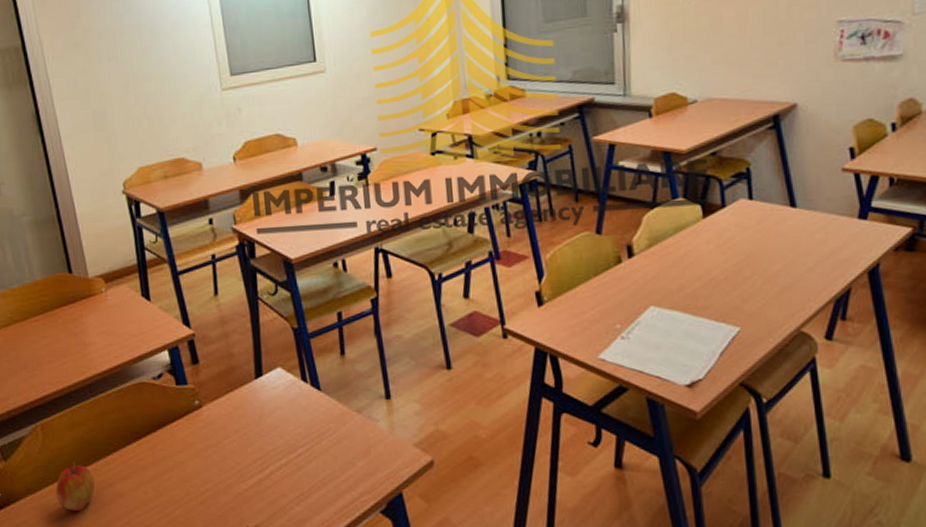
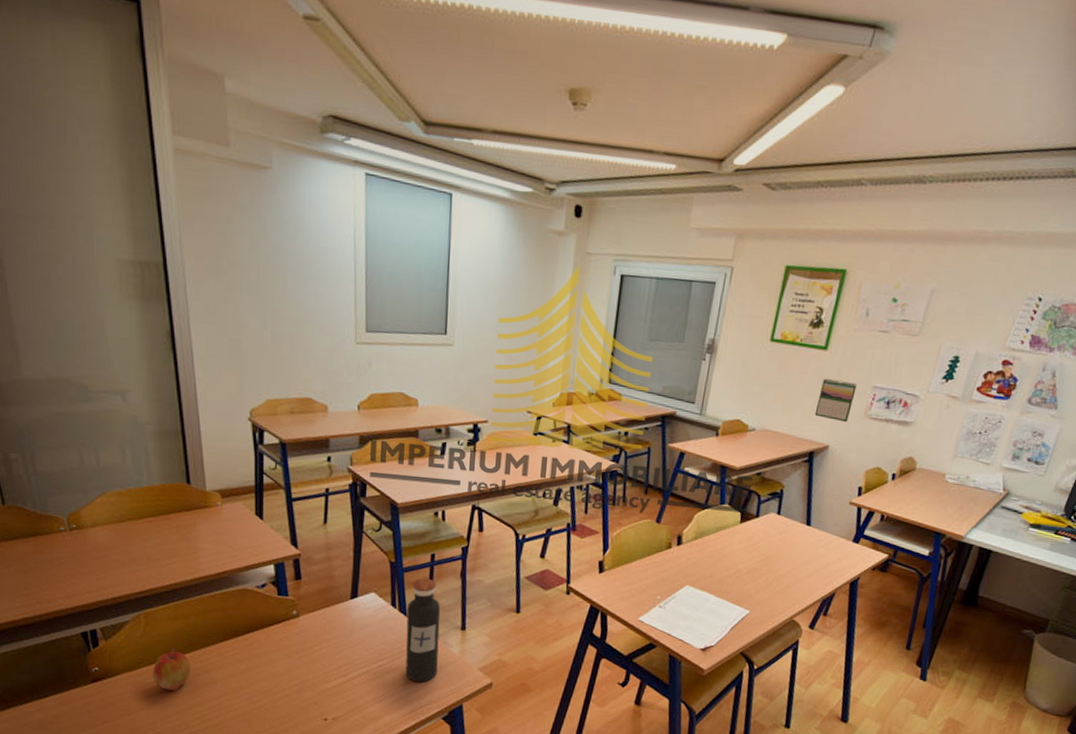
water bottle: none [320,342,367,470] -> present [405,578,441,682]
calendar: none [768,21,817,72] -> present [814,378,857,423]

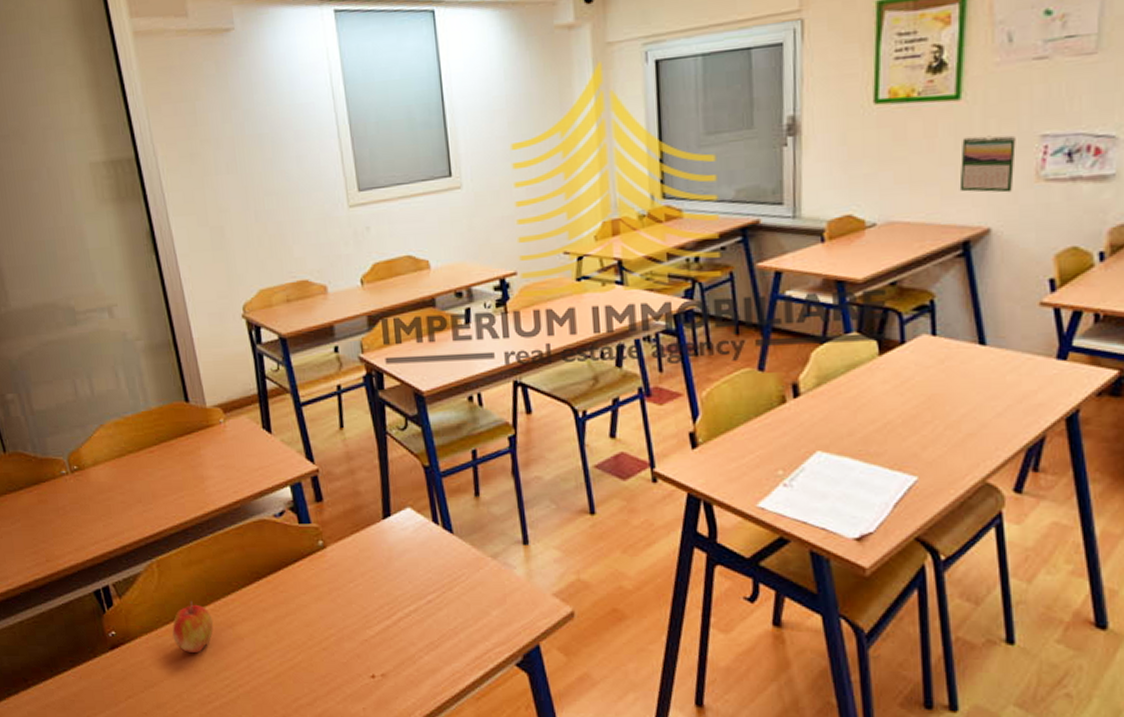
water bottle: present [405,578,441,682] -> none [452,482,502,619]

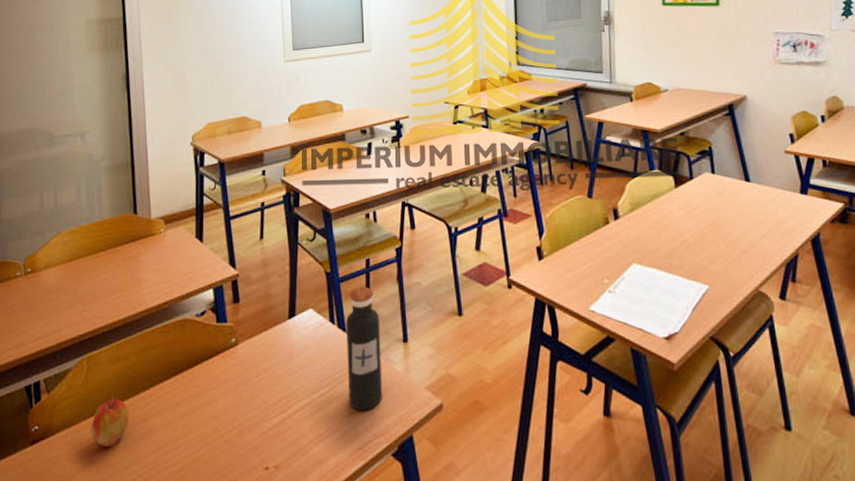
water bottle: none [452,482,502,619] -> present [346,286,383,411]
calendar: present [959,135,1016,193] -> none [722,31,759,71]

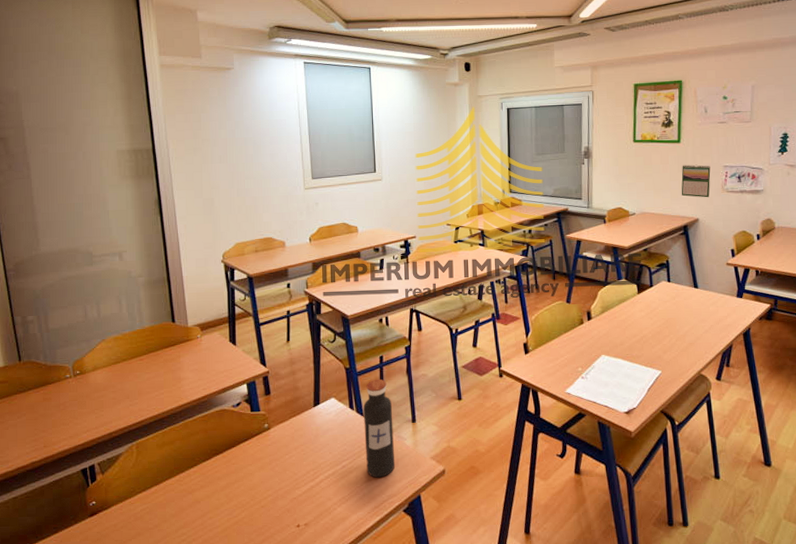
apple: present [91,395,130,447] -> none [143,473,178,515]
calendar: none [722,31,759,71] -> present [681,164,711,198]

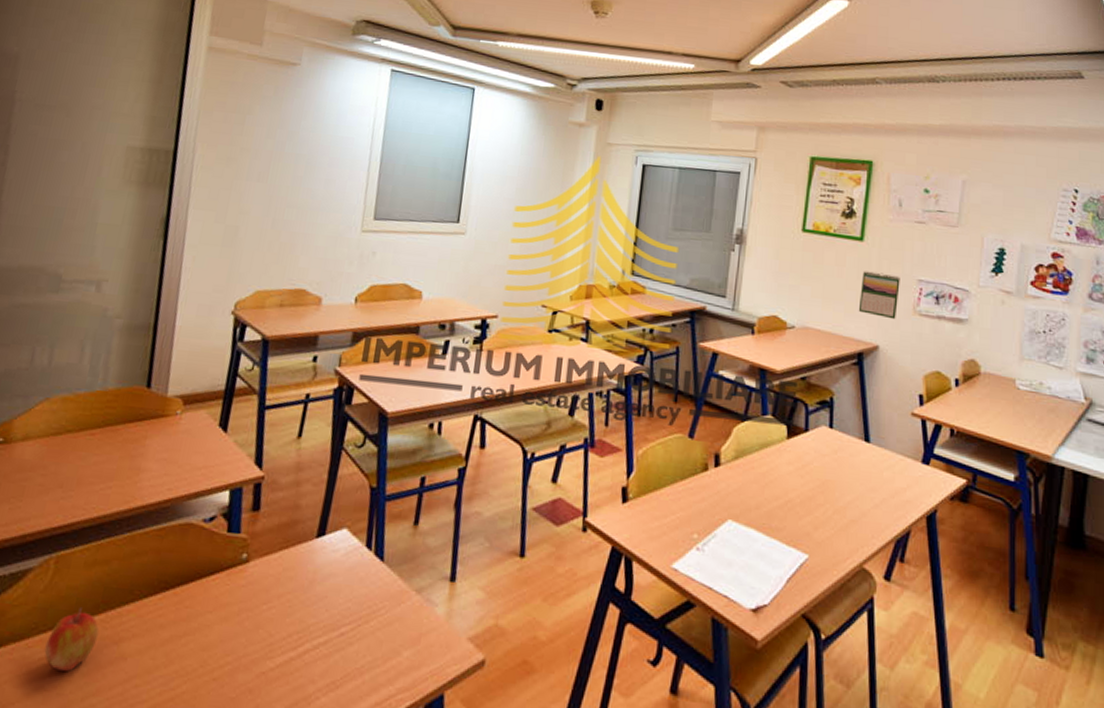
apple: none [143,473,178,515] -> present [44,606,99,671]
water bottle: present [363,379,396,478] -> none [373,509,427,659]

